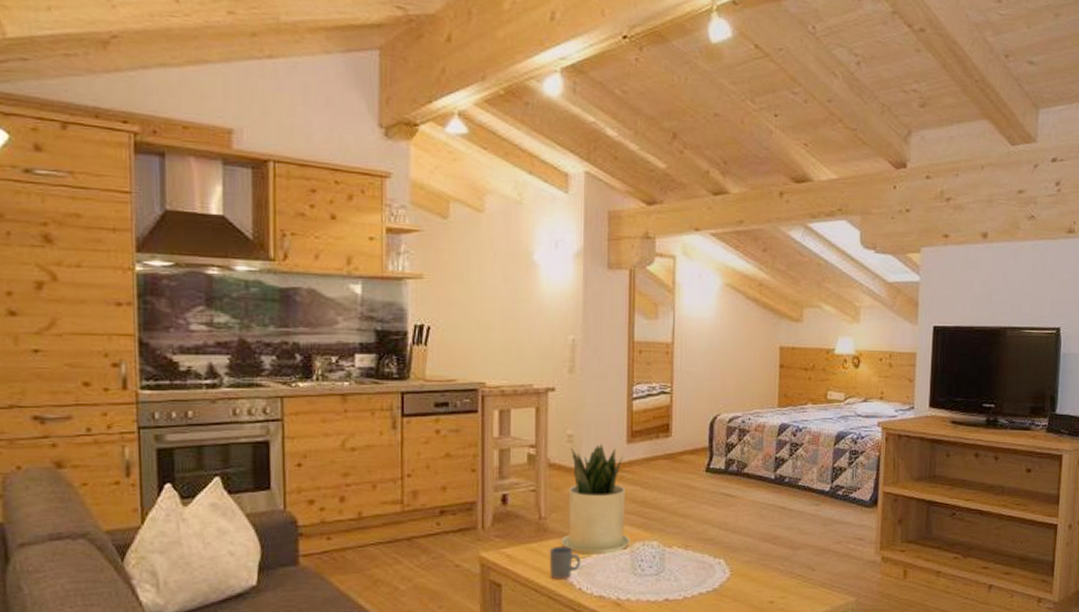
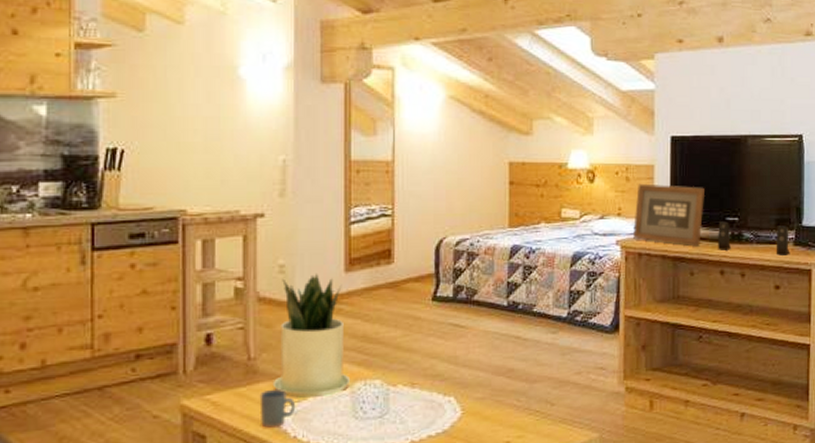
picture frame: none [894,370,963,430] -> present [633,183,704,247]
speaker: none [974,407,1043,441] -> present [718,221,790,256]

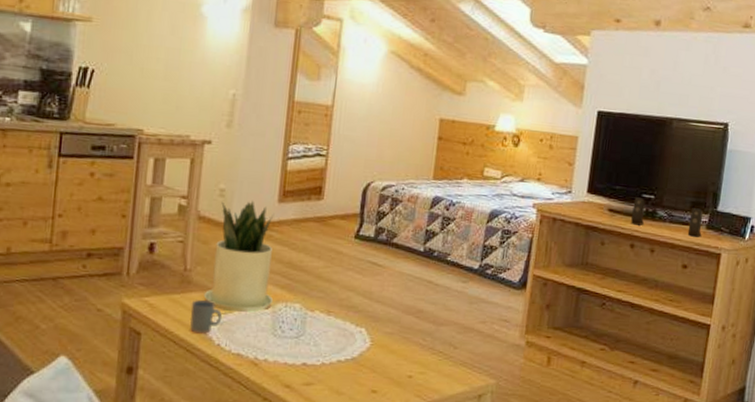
picture frame: present [633,183,704,247] -> none [550,152,625,219]

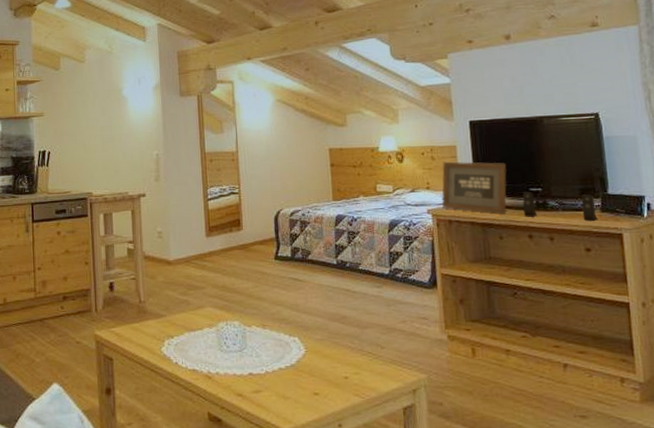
mug: present [190,300,223,334] -> none [149,326,176,355]
planter: present [203,200,274,312] -> none [158,237,216,333]
picture frame: none [550,152,625,219] -> present [442,161,507,214]

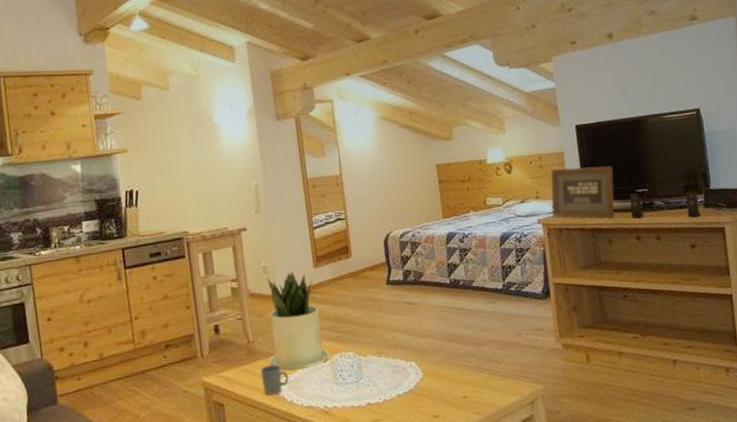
mug: none [149,326,176,355] -> present [260,365,290,396]
planter: none [158,237,216,333] -> present [266,270,330,370]

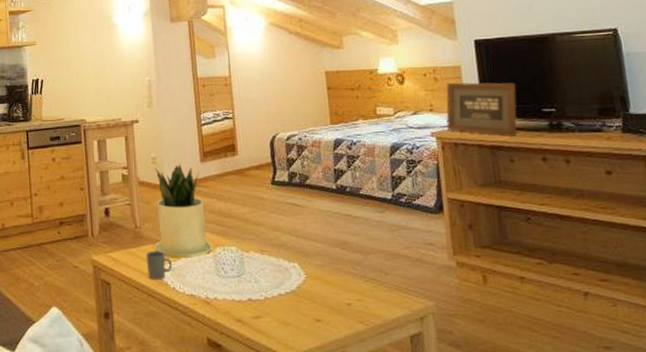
speaker: present [629,191,702,219] -> none [534,112,619,143]

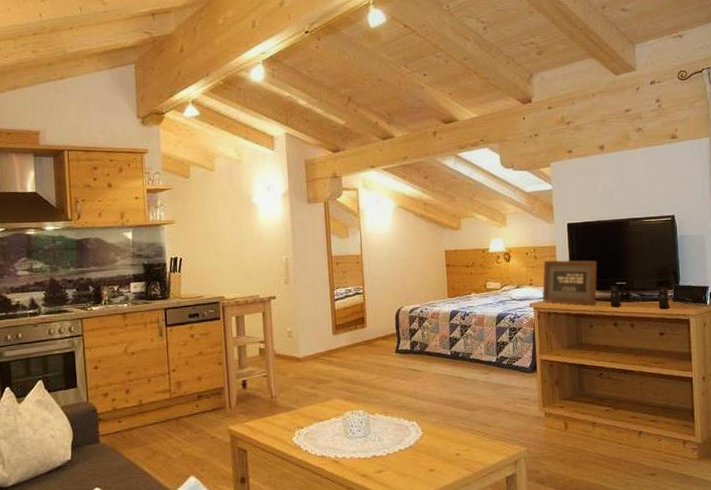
mug: present [145,251,173,280] -> none [280,418,306,445]
planter: present [154,163,213,258] -> none [288,336,342,424]
speaker: none [534,112,619,143] -> present [610,285,671,310]

